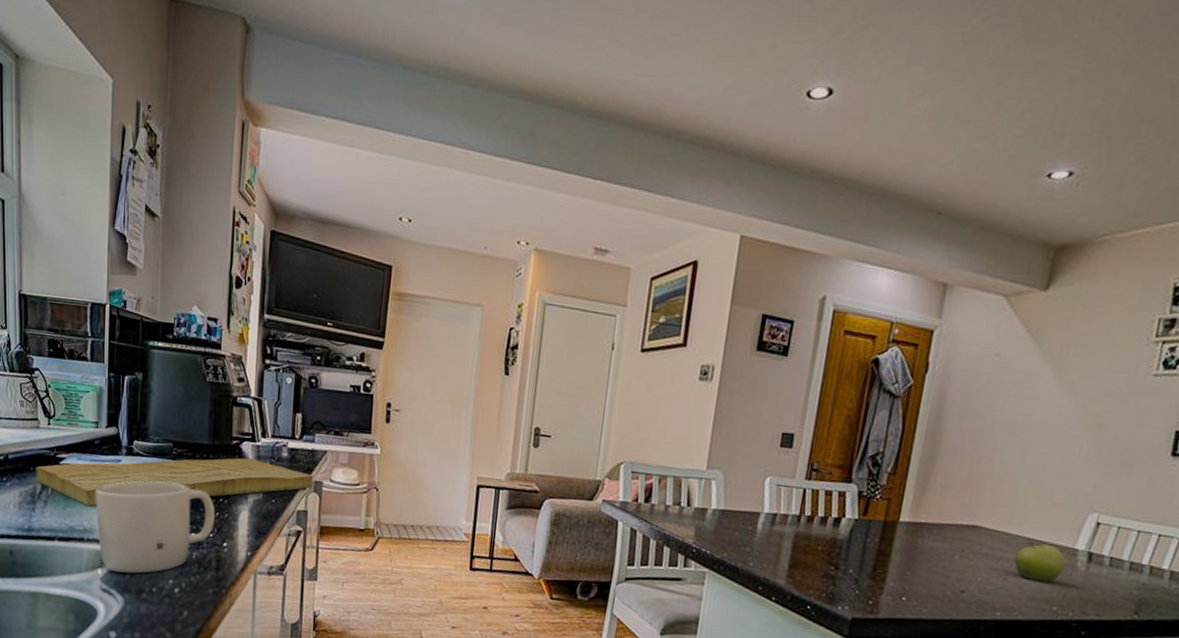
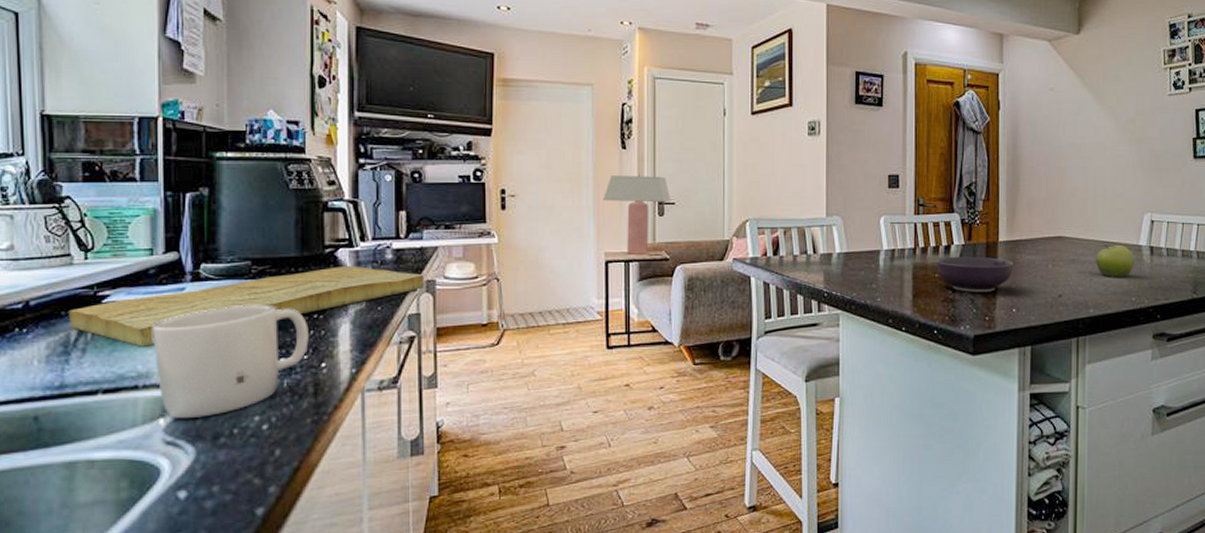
table lamp: none [480,401,548,484] -> present [602,173,671,254]
bowl: none [821,529,912,575] -> present [936,256,1013,292]

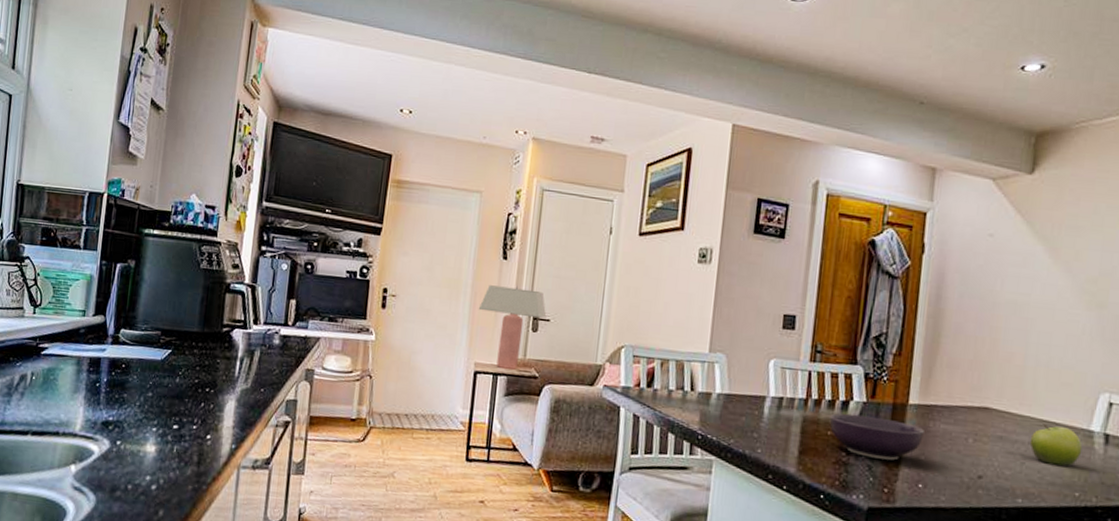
cutting board: present [69,265,425,347] -> none [15,345,305,399]
mug: present [151,305,309,419] -> none [74,371,201,470]

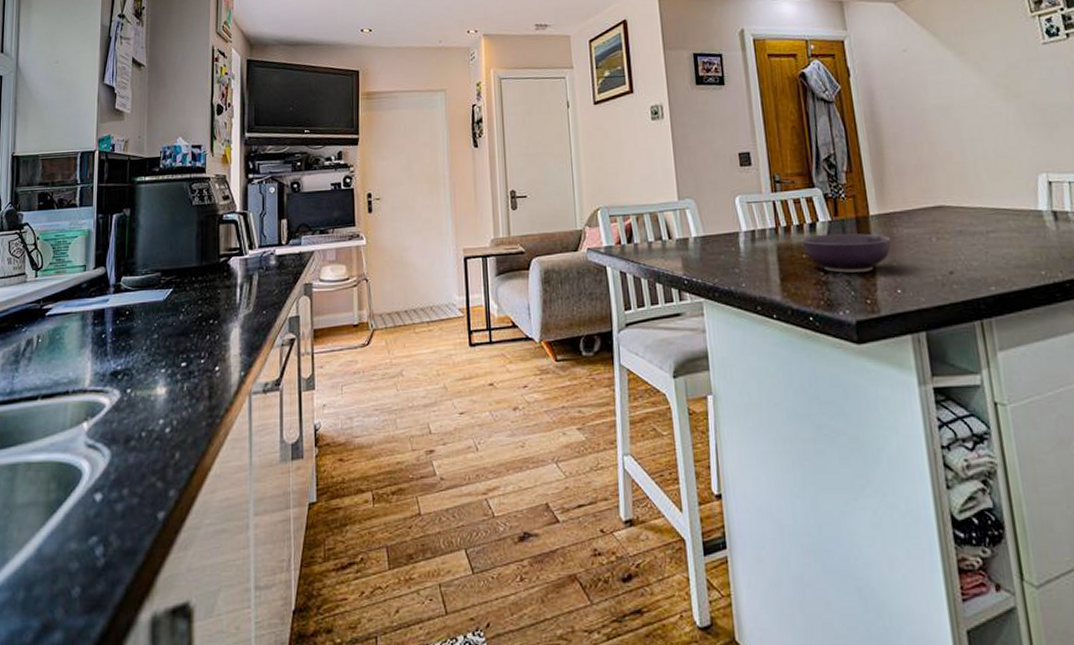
table lamp: present [478,285,547,370] -> none [458,169,523,250]
fruit: present [1029,424,1083,467] -> none [987,211,1037,249]

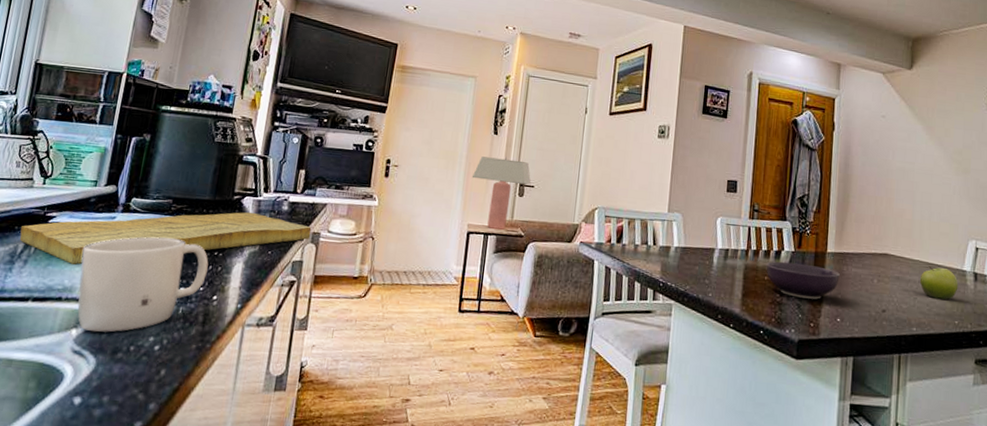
cutting board: none [21,272,303,355] -> present [19,211,312,265]
mug: none [81,313,205,423] -> present [77,237,209,333]
table lamp: none [458,169,523,250] -> present [471,156,532,230]
fruit: none [987,211,1037,249] -> present [919,266,959,301]

